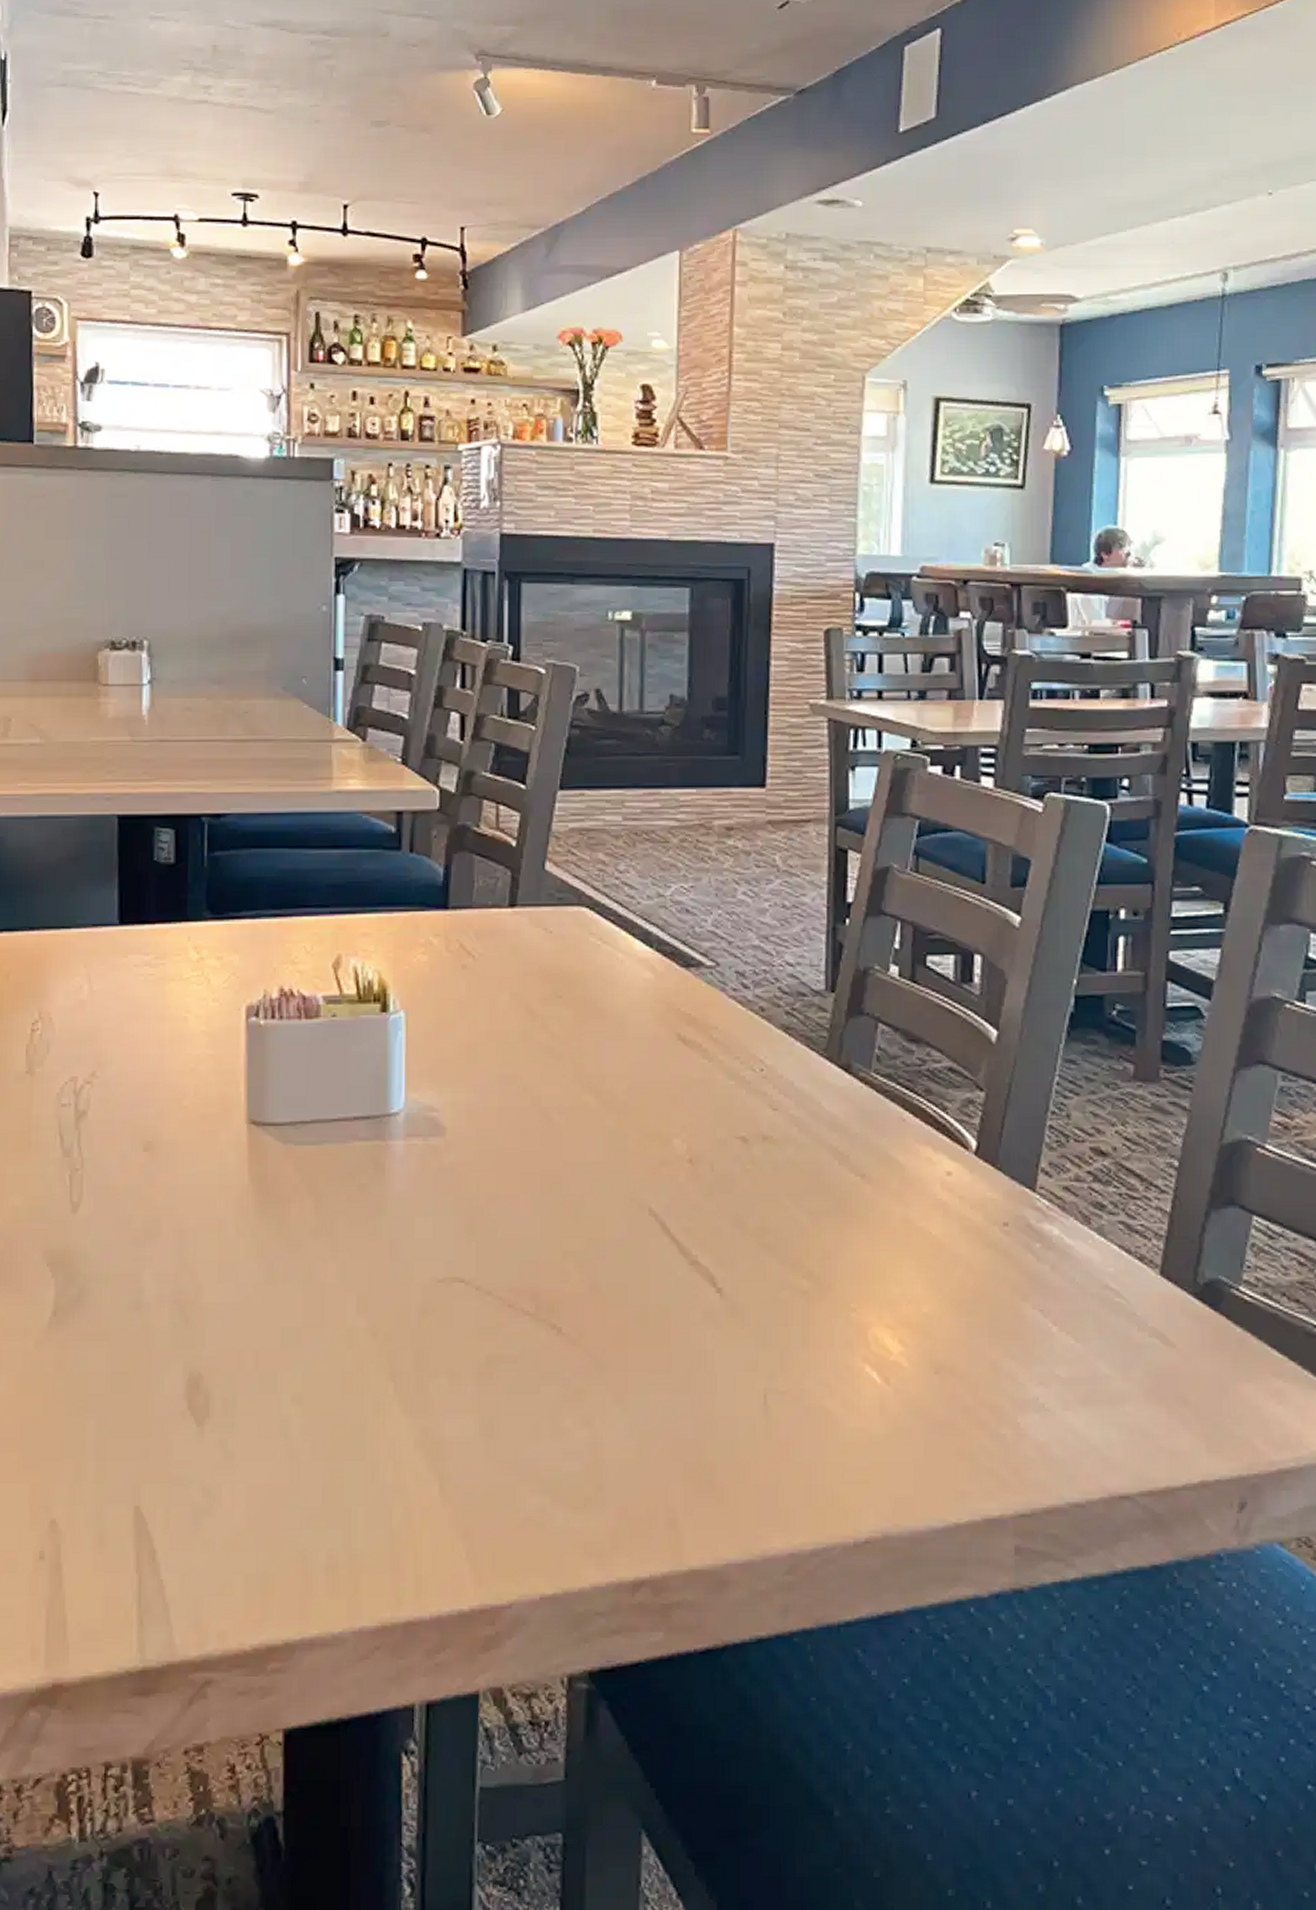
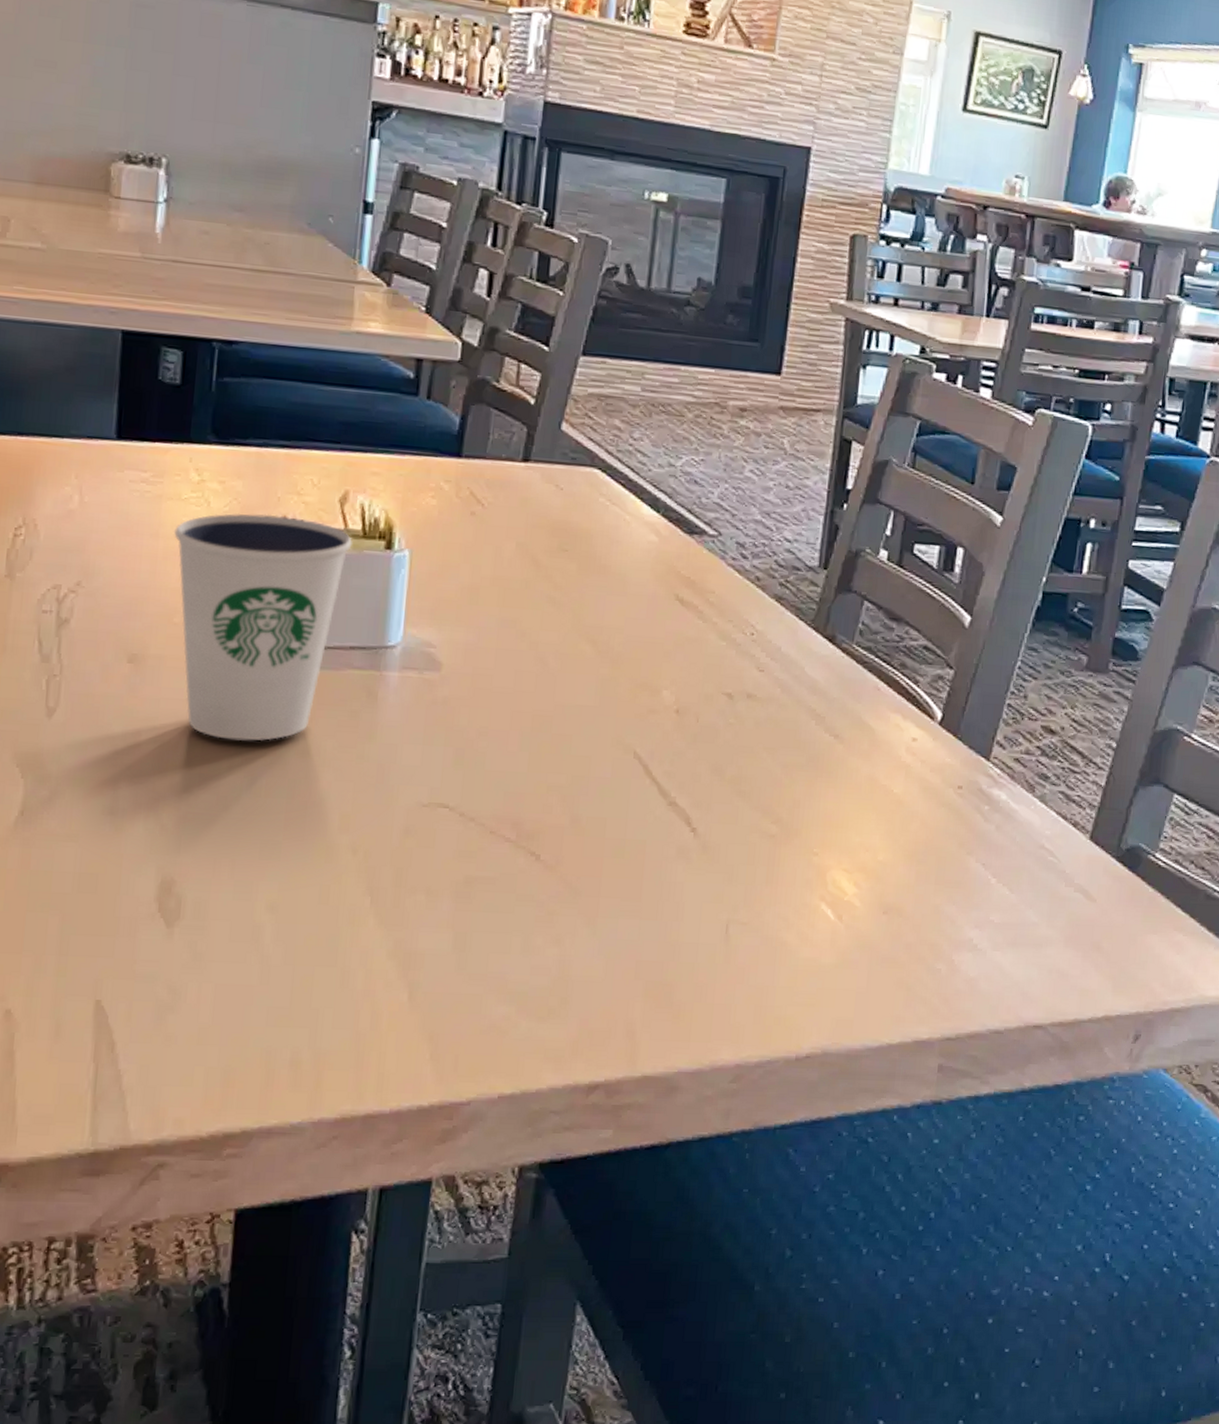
dixie cup: none [177,986,348,1224] -> present [173,513,352,741]

